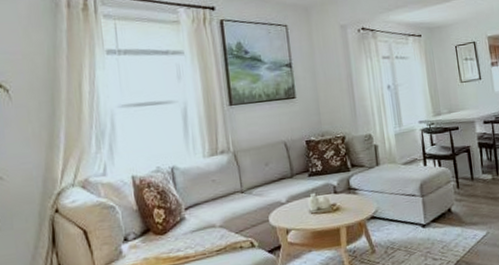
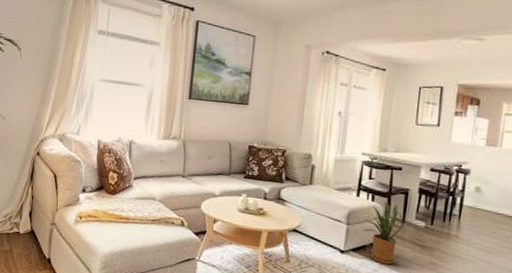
house plant: none [434,161,474,227] -> present [363,199,404,264]

